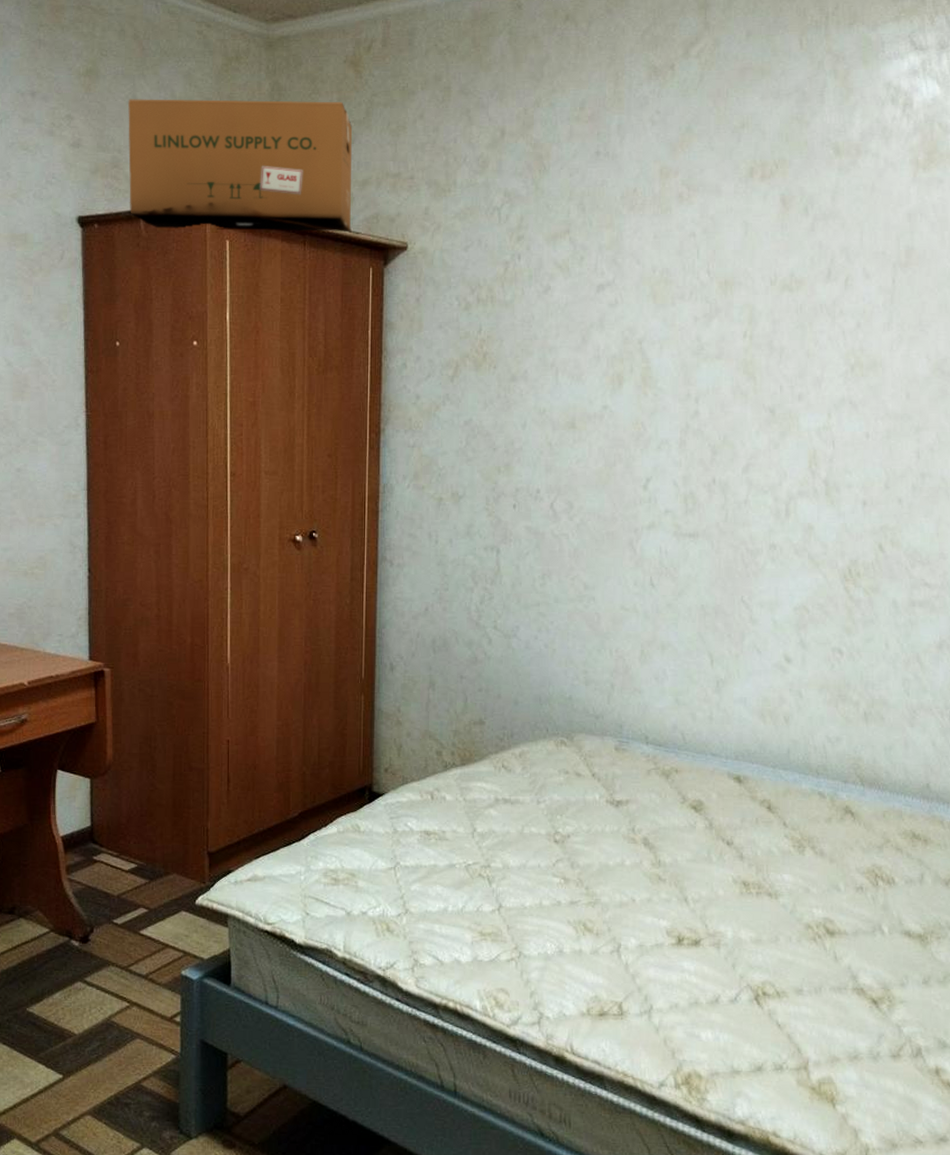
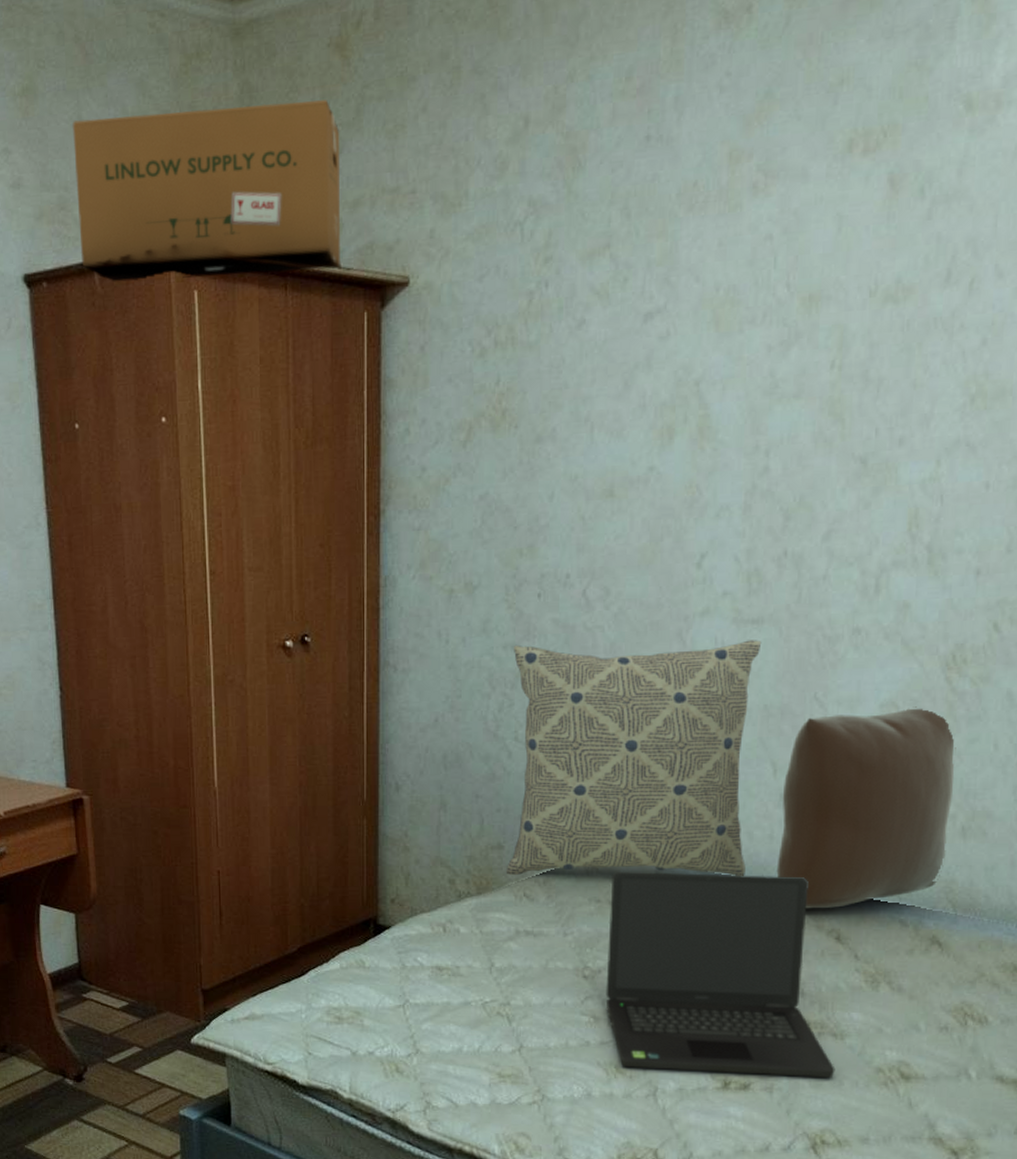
pillow: none [486,548,698,752] -> present [505,640,762,876]
laptop: none [574,746,772,935] -> present [605,871,836,1079]
pillow: none [716,610,856,782] -> present [776,706,956,909]

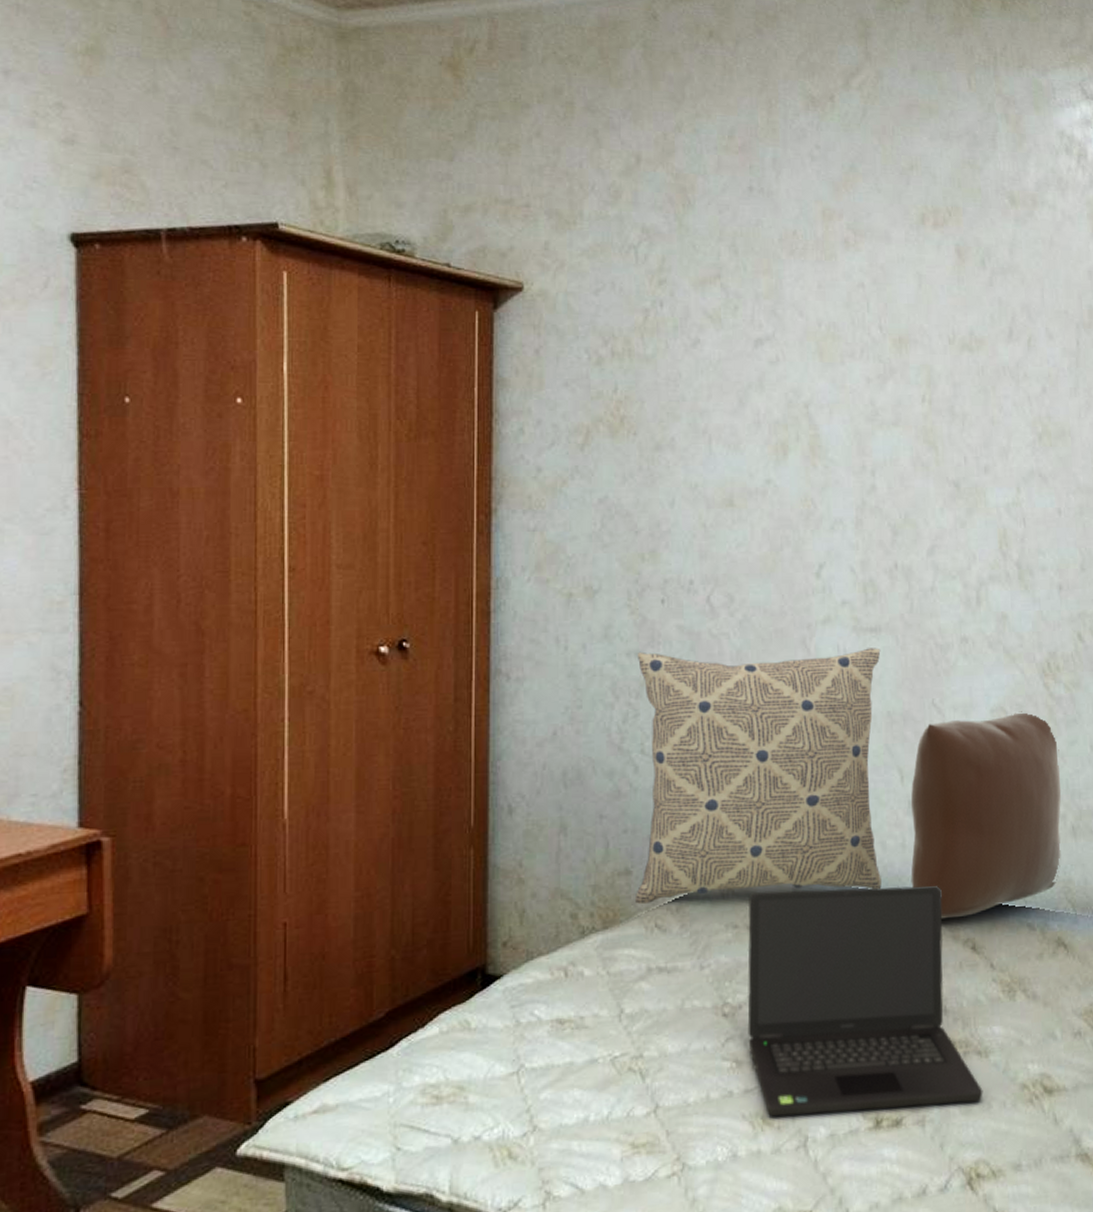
box: present [73,100,340,282] -> none [145,88,450,266]

